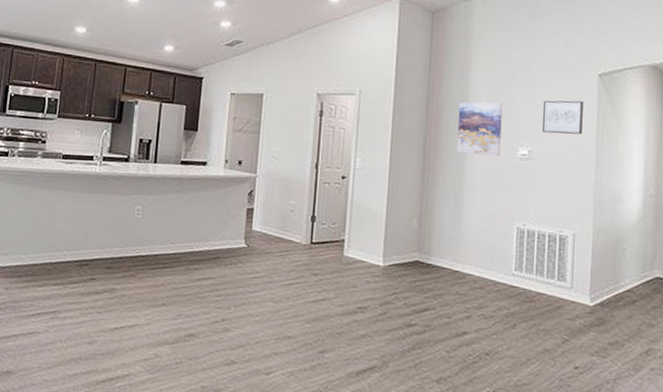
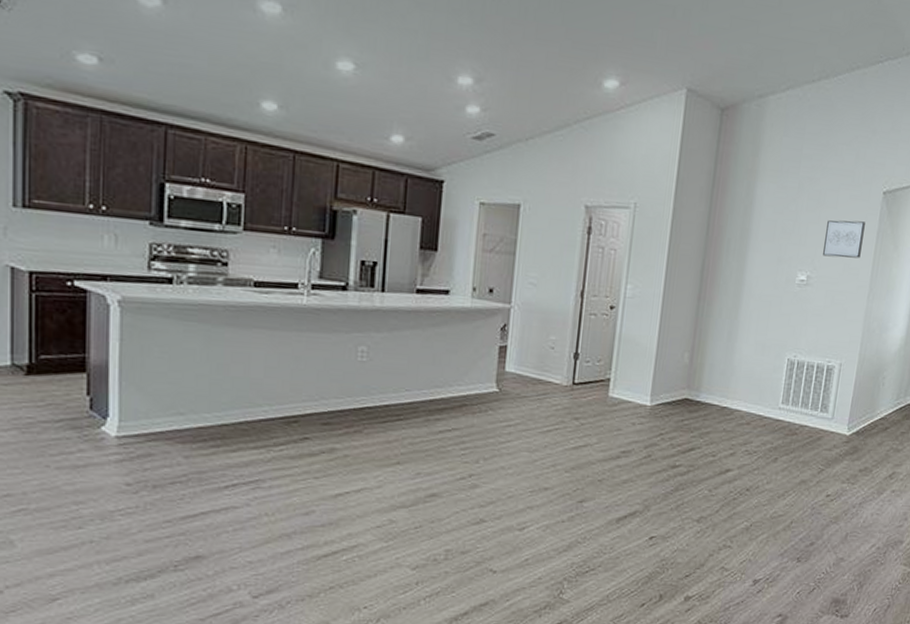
wall art: present [456,101,503,157] -> none [735,219,787,283]

